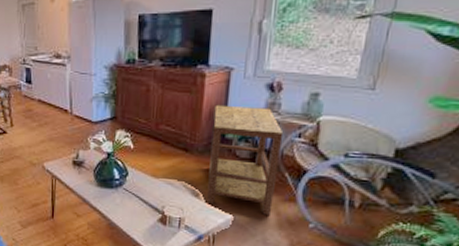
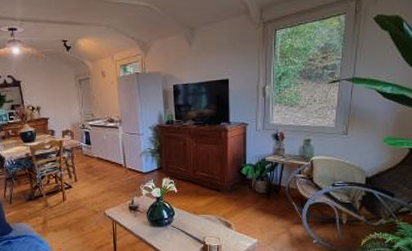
side table: present [207,104,284,215] -> none [236,152,288,236]

